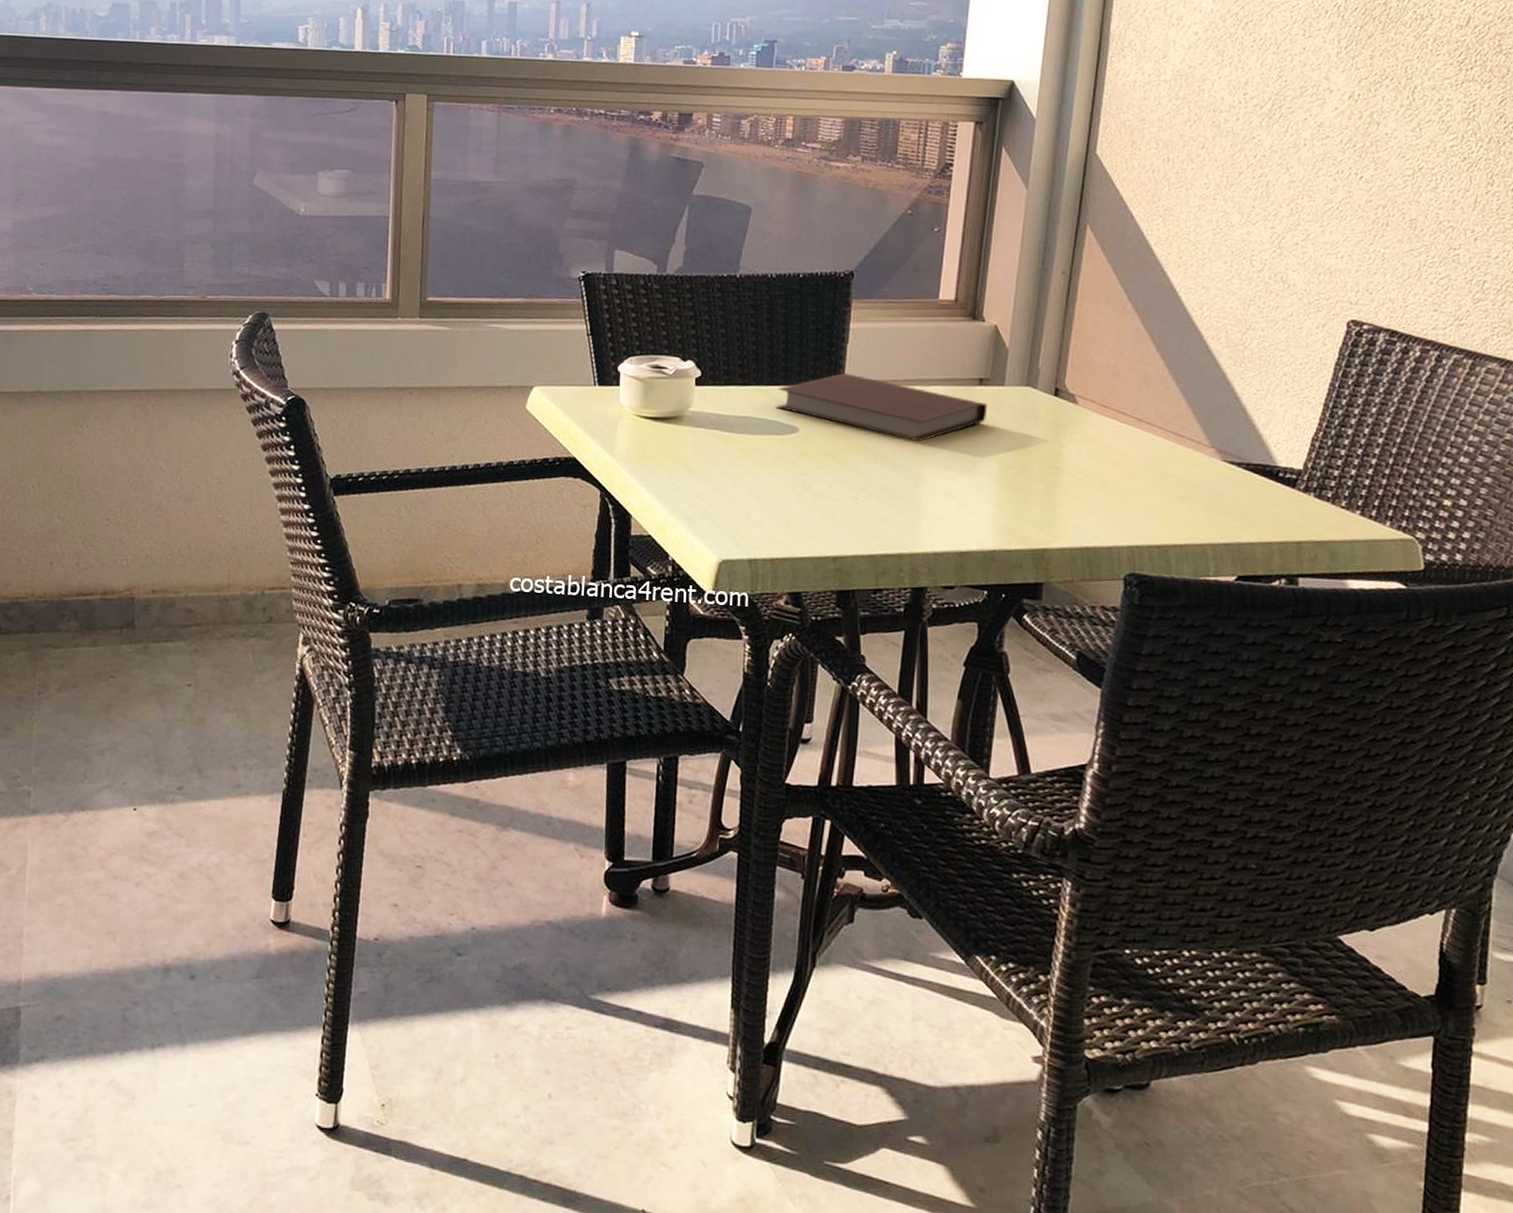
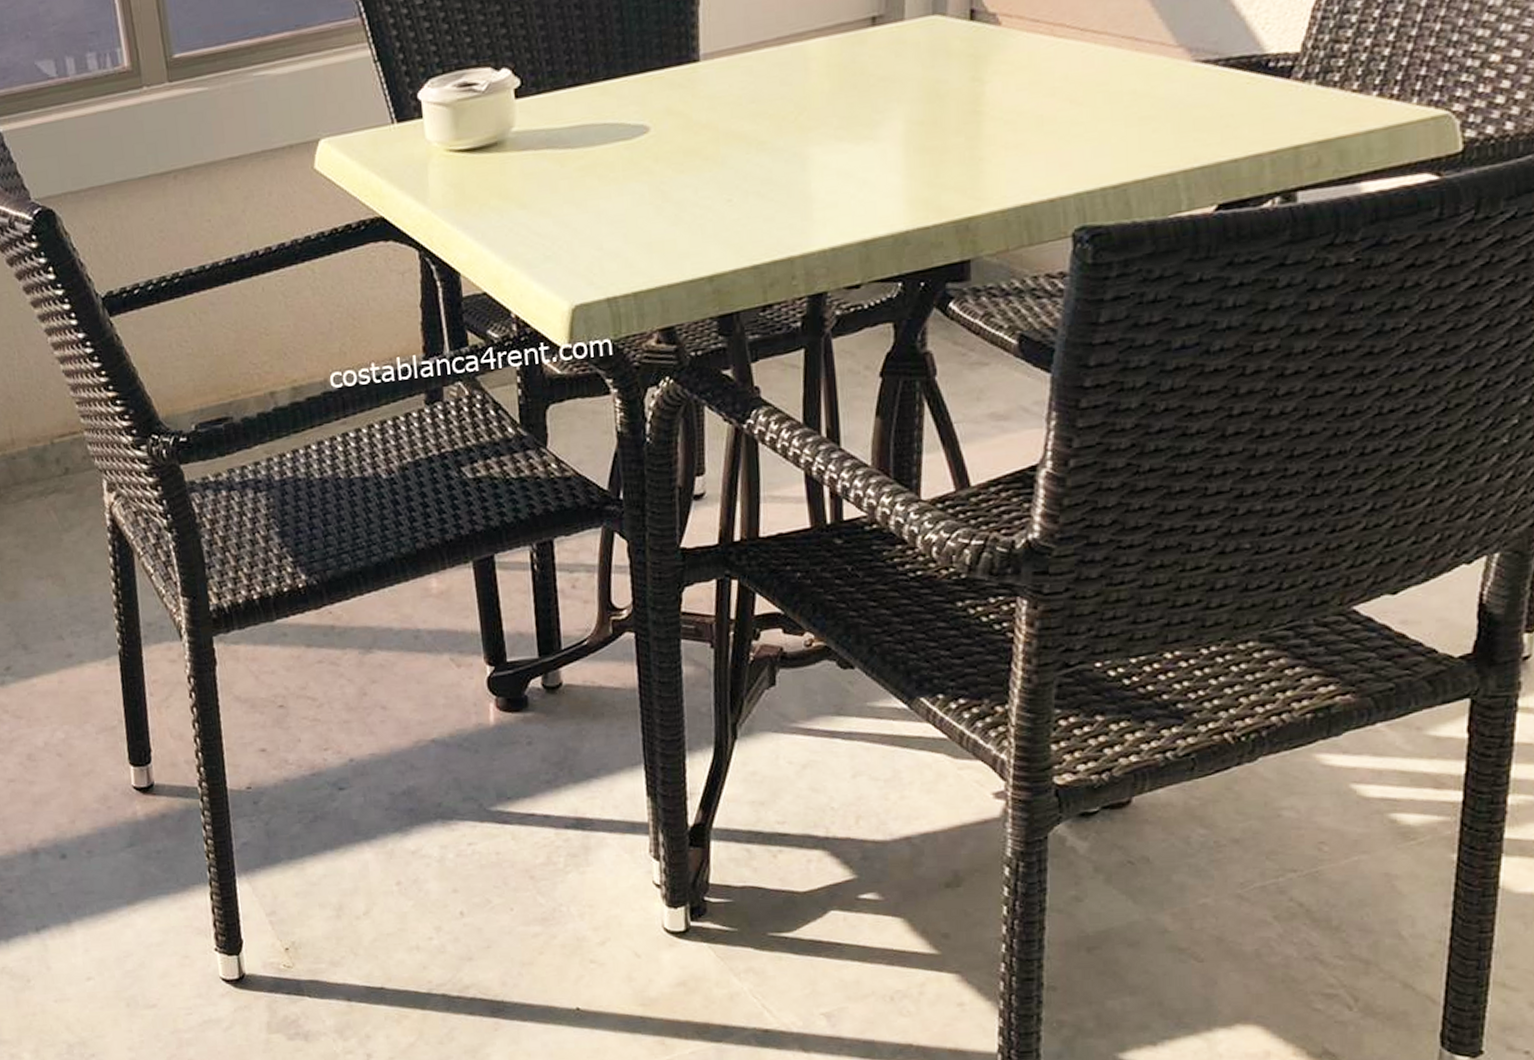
notebook: present [775,373,988,442] -> none [617,43,885,115]

